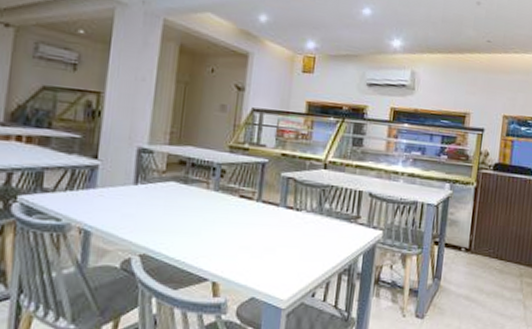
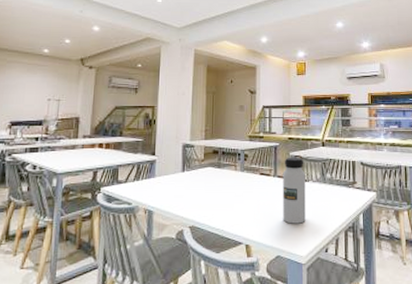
water bottle: none [263,178,299,262] -> present [283,157,306,224]

